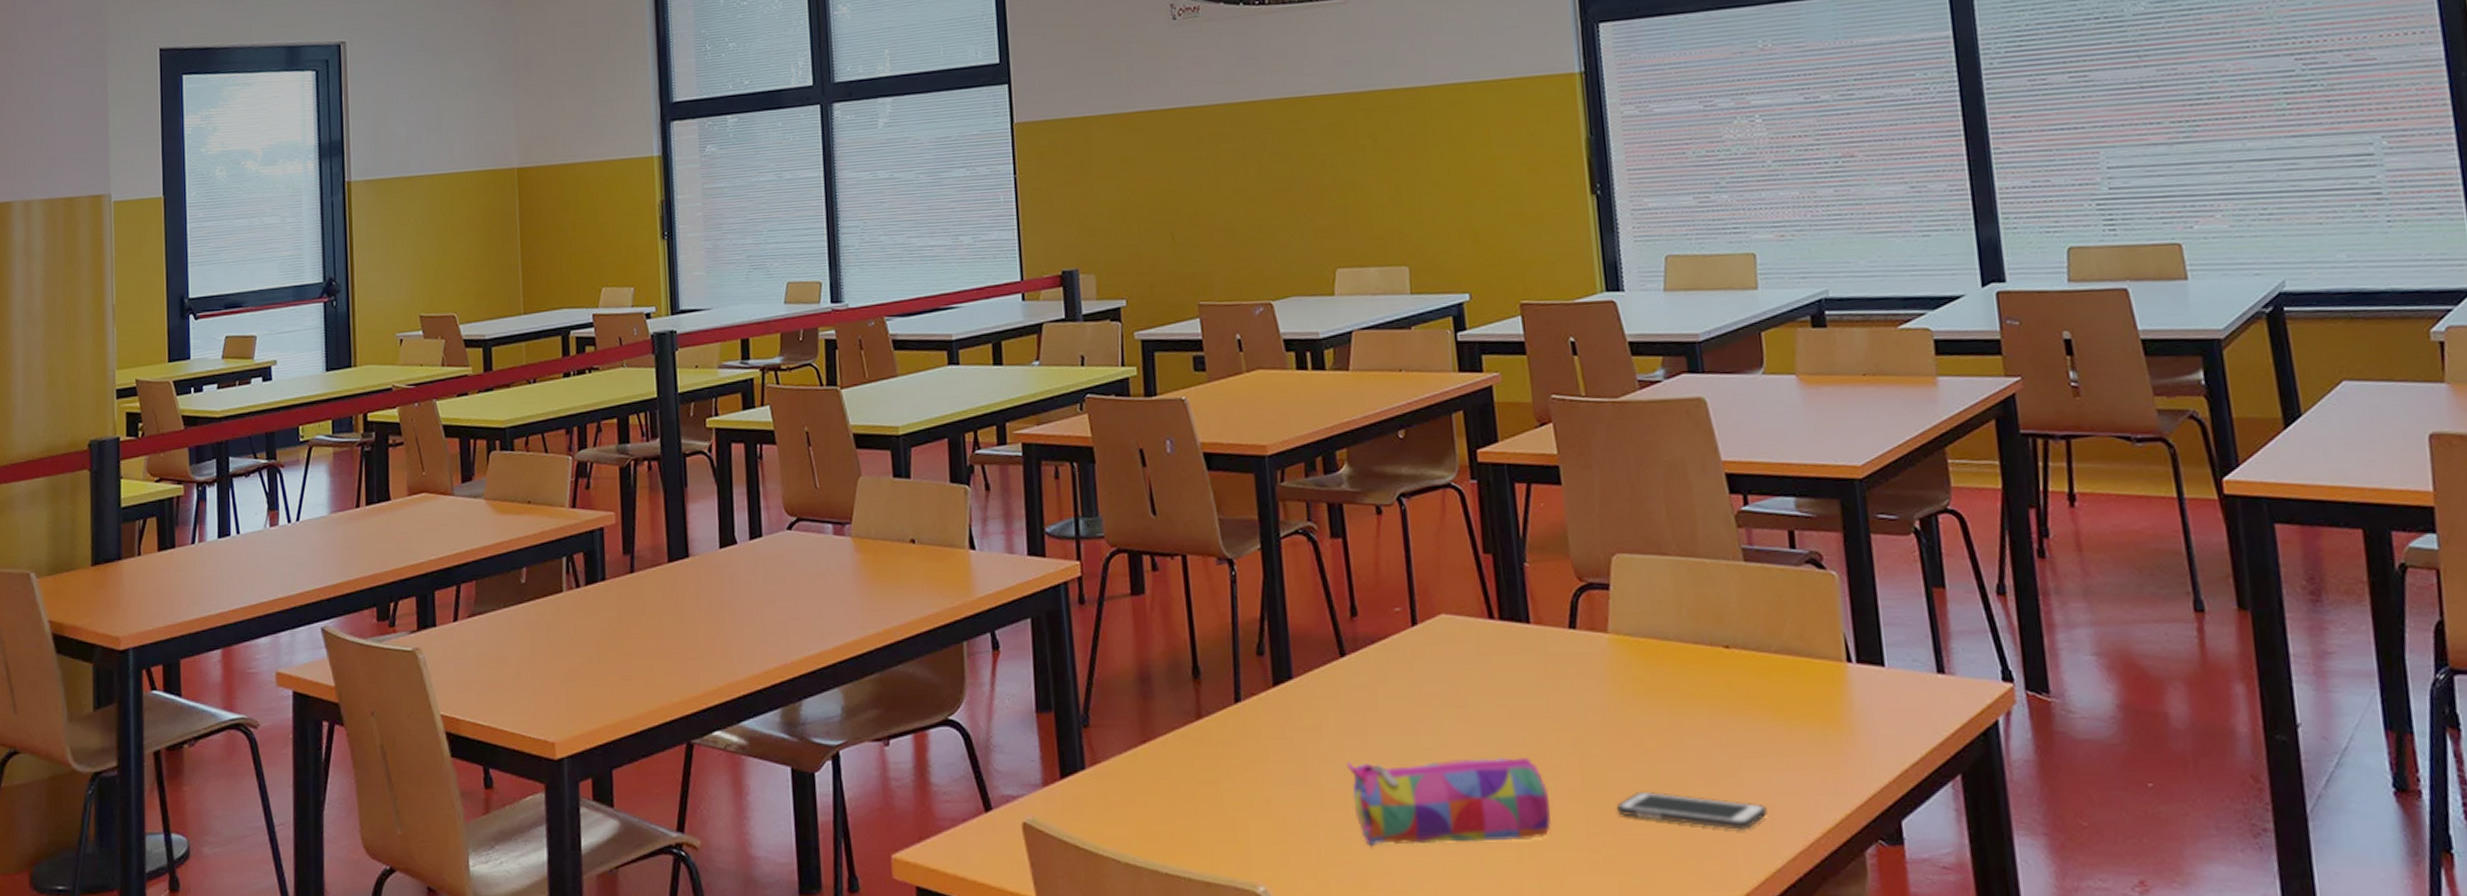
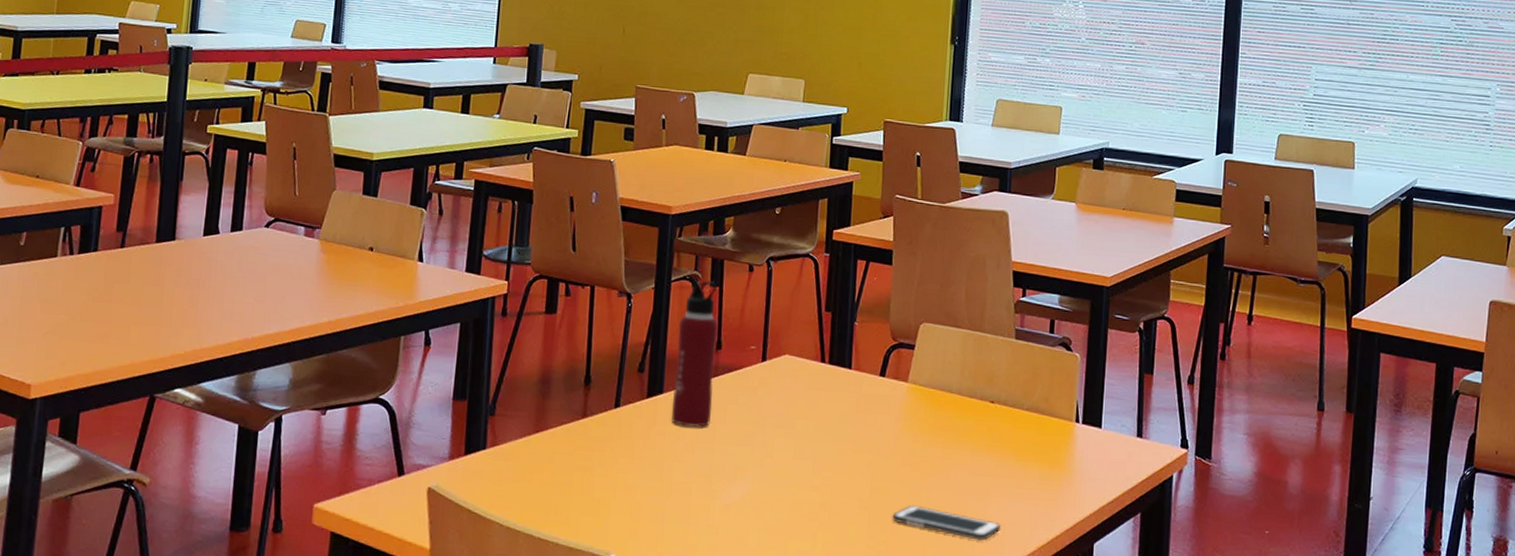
water bottle: none [1298,531,1359,719] -> present [671,279,718,427]
pencil case: present [1347,756,1551,846] -> none [694,462,844,535]

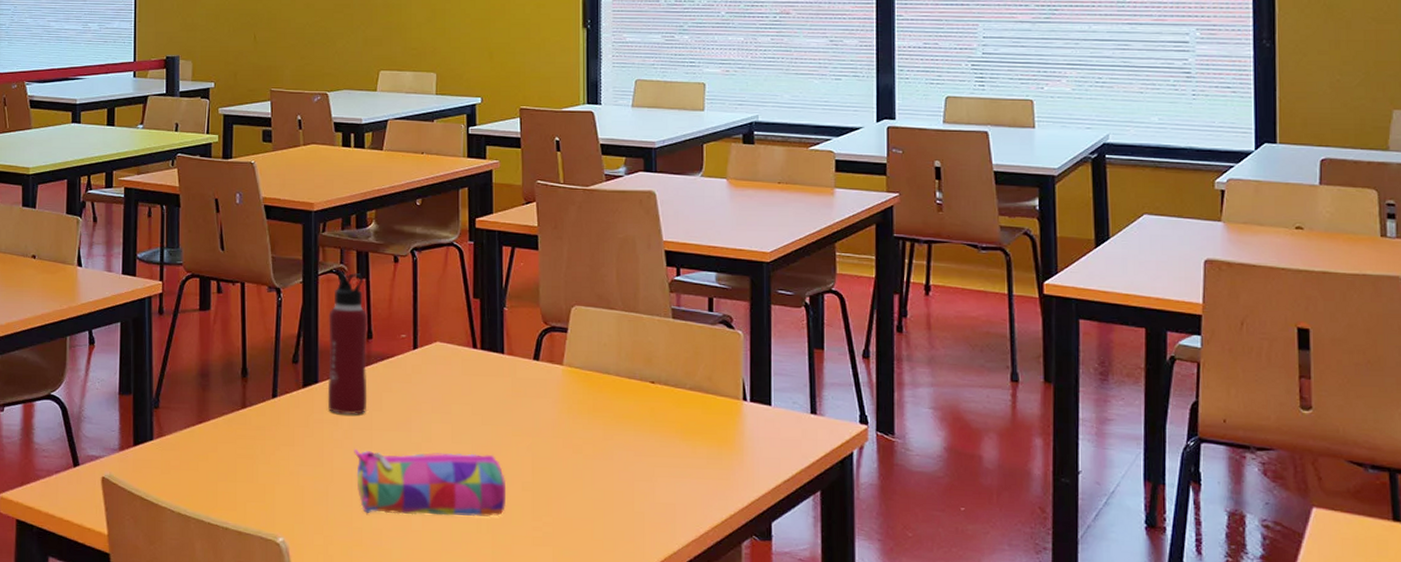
pencil case: none [694,462,844,535] -> present [354,448,507,517]
cell phone: present [892,505,1002,541] -> none [556,486,672,521]

